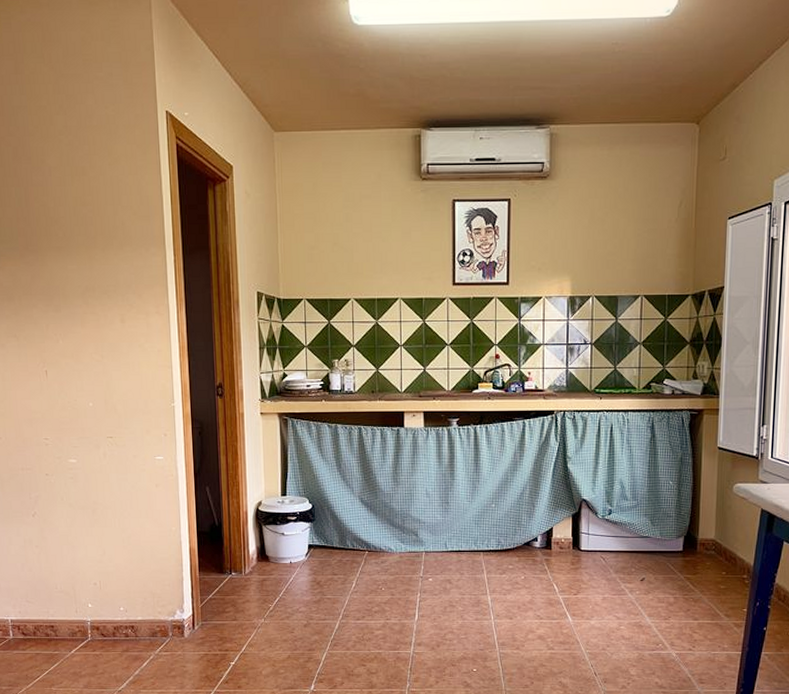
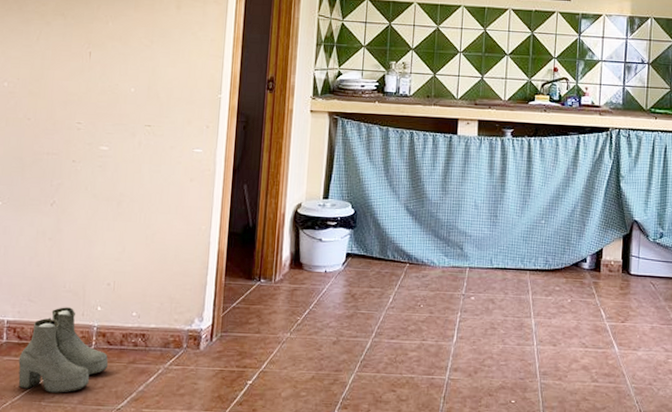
boots: none [26,606,106,679] -> present [18,307,109,393]

